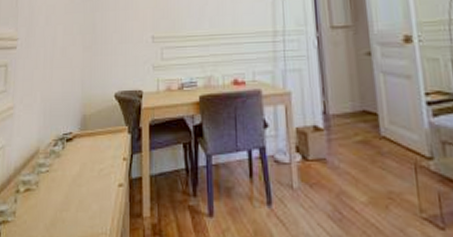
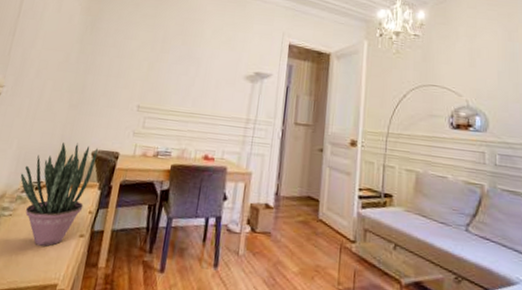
potted plant: none [49,87,120,200] -> present [20,142,98,247]

